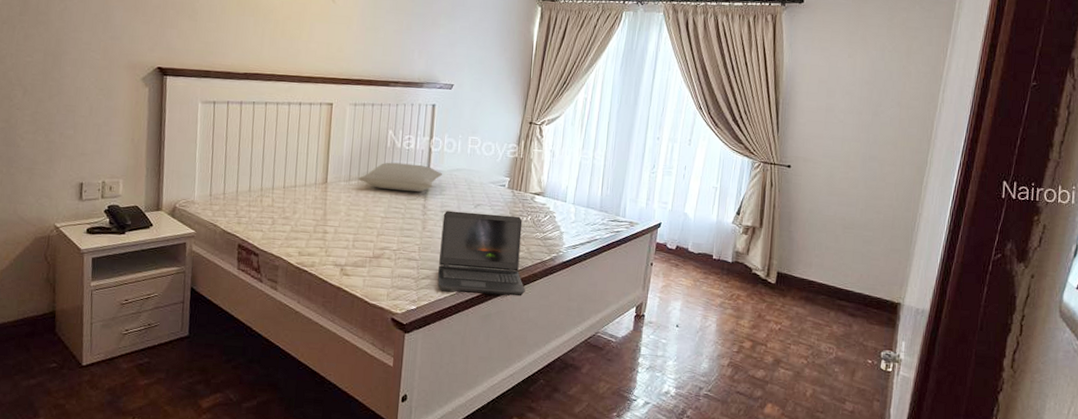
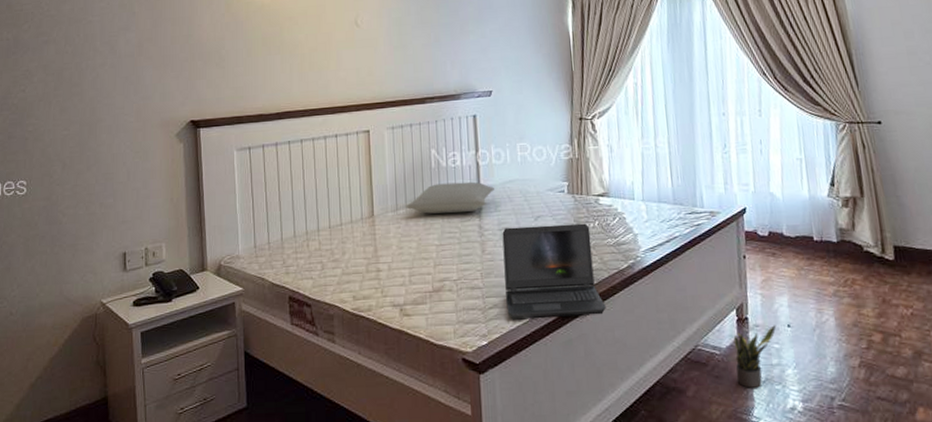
potted plant: none [625,324,667,373] -> present [733,325,777,388]

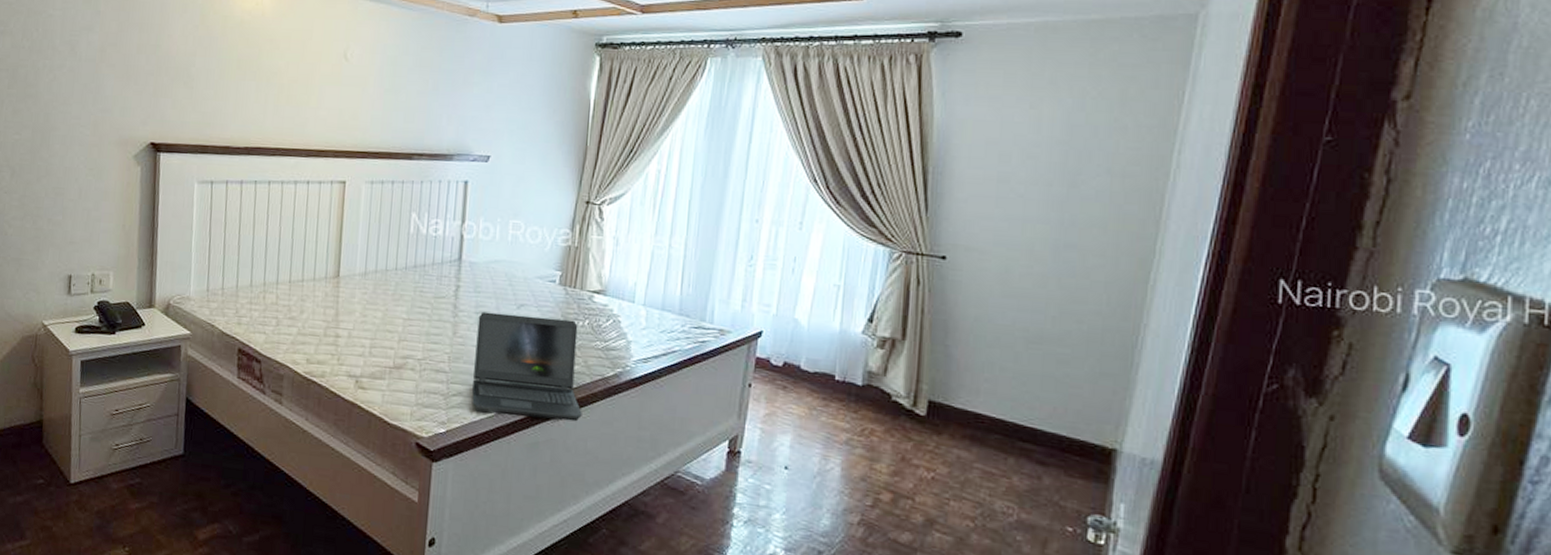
pillow: present [406,181,494,214] -> none [375,251,477,289]
potted plant: present [733,325,777,388] -> none [715,464,772,527]

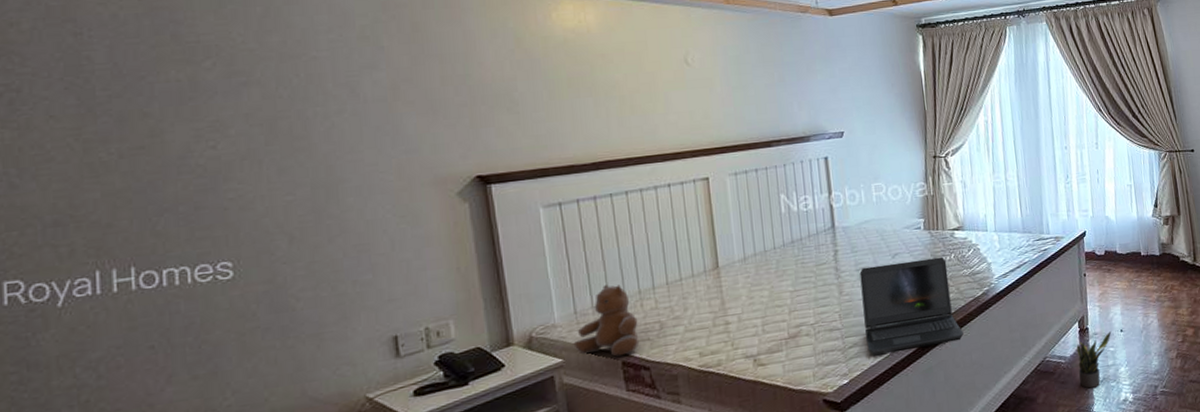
teddy bear: none [201,270,258,343] -> present [573,285,640,357]
potted plant: none [715,464,772,527] -> present [1076,331,1112,389]

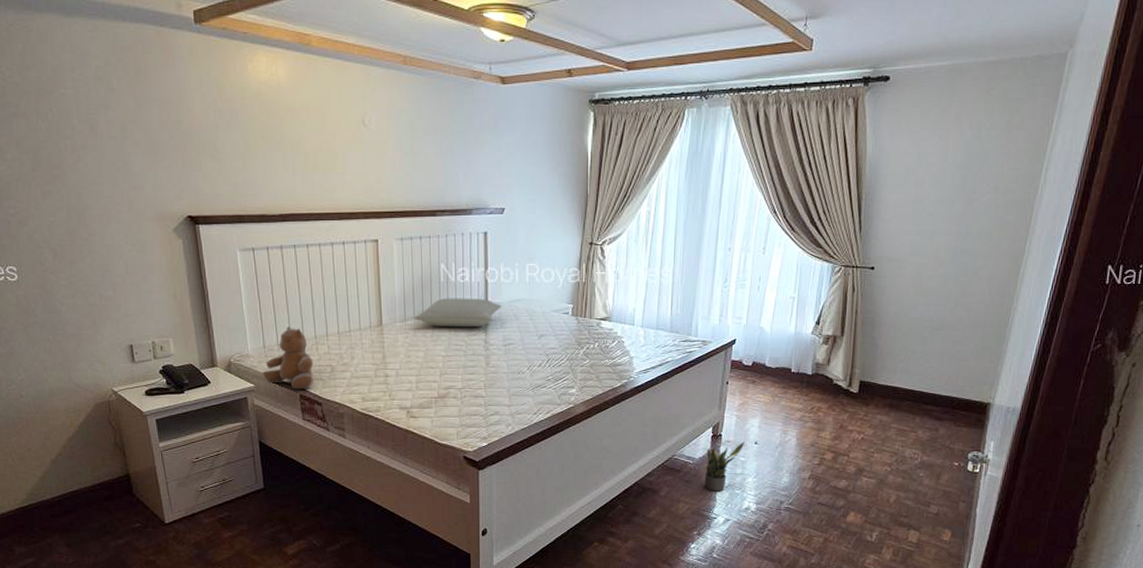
pillow: none [755,225,850,261] -> present [414,298,501,328]
laptop computer: present [859,257,964,356] -> none [506,344,597,426]

